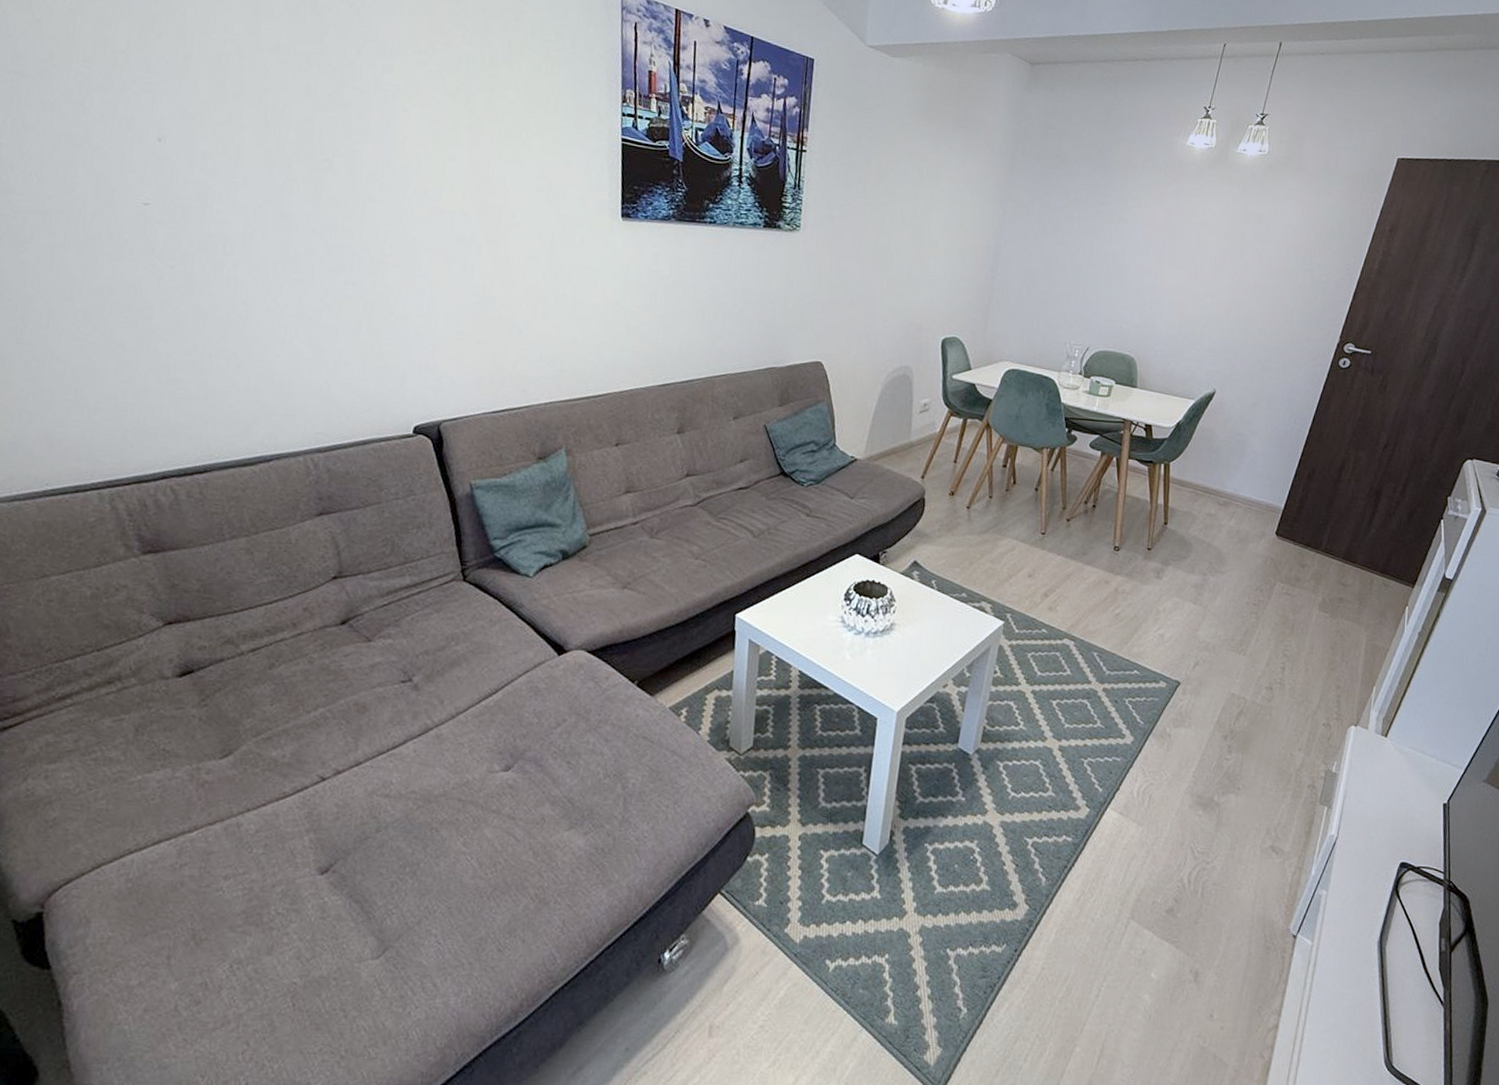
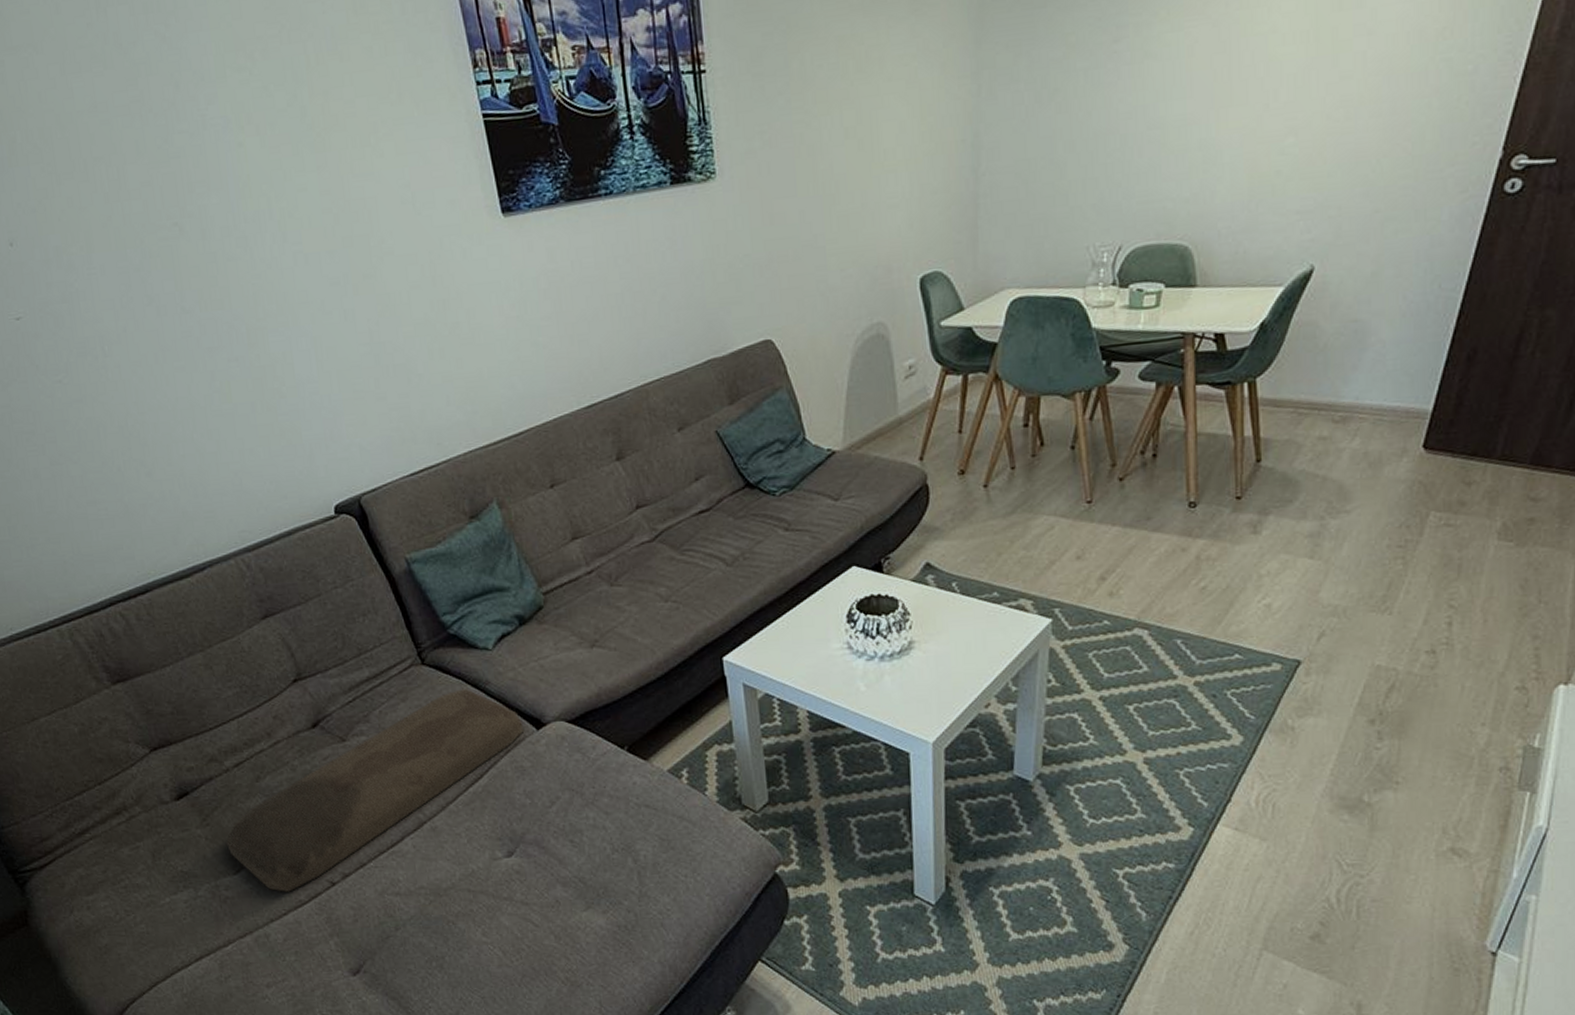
cushion: none [220,608,546,783] -> present [226,689,523,892]

